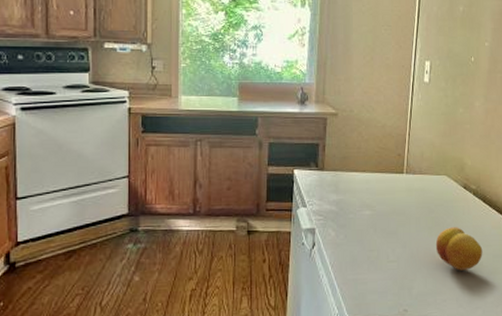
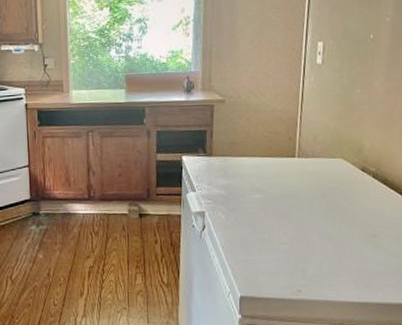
fruit: present [435,227,483,271] -> none [330,210,384,253]

